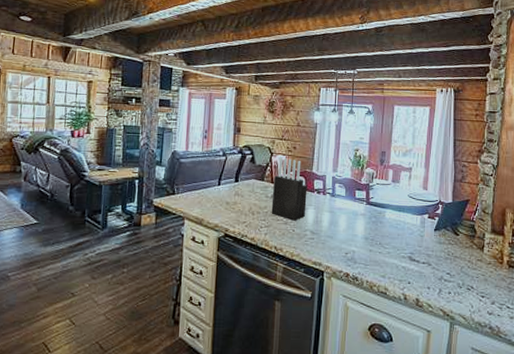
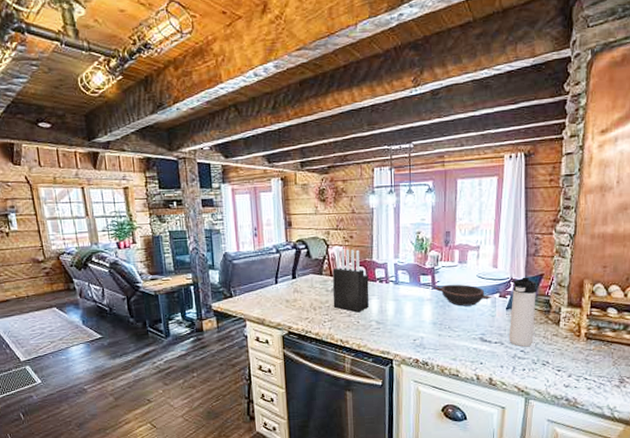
bowl: none [369,201,422,224] -> present [435,284,492,306]
thermos bottle: none [436,201,462,270] -> present [509,277,536,347]

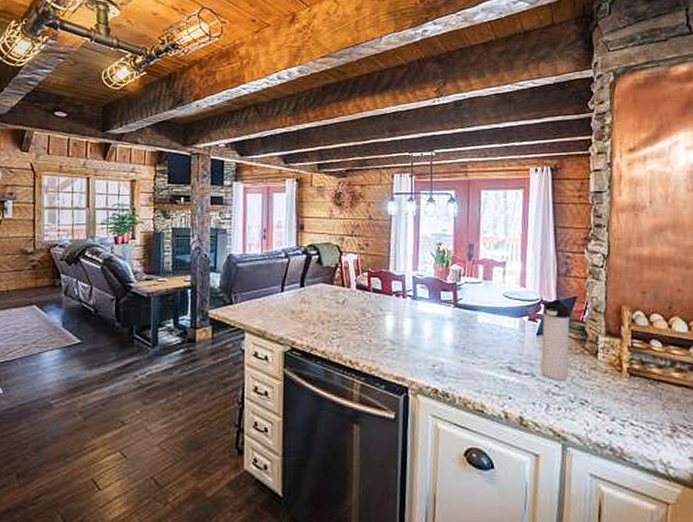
knife block: present [332,249,369,313] -> none [343,257,384,330]
bowl: present [435,284,492,306] -> none [457,303,521,329]

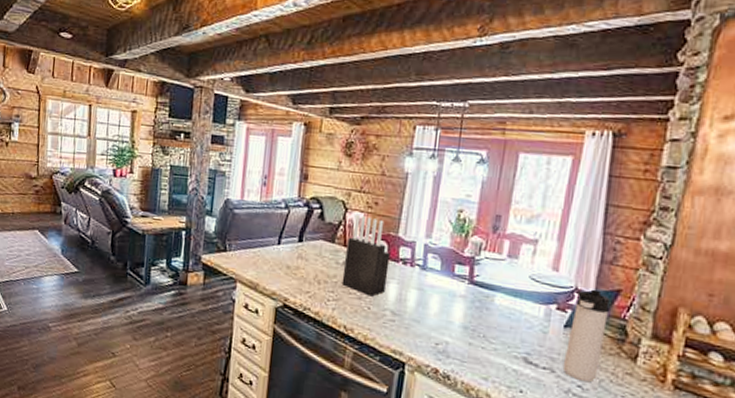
knife block: none [343,257,384,330] -> present [341,215,390,297]

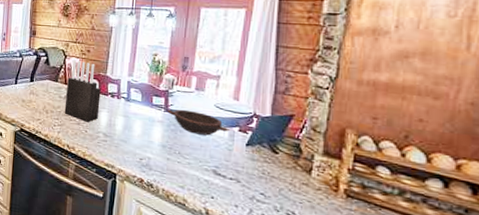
bowl: none [472,281,547,315] -> present [167,109,231,136]
thermos bottle: present [562,289,610,383] -> none [247,114,284,191]

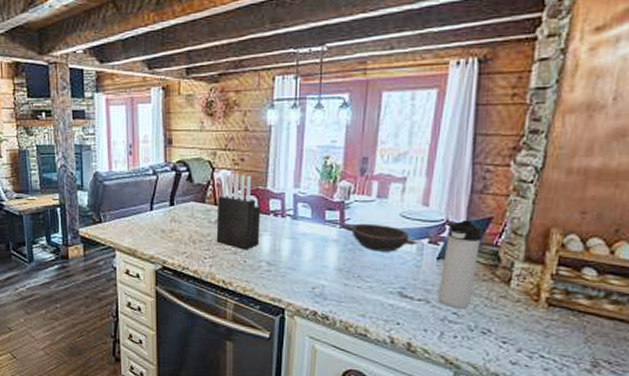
thermos bottle: none [247,114,284,191] -> present [437,220,481,309]

